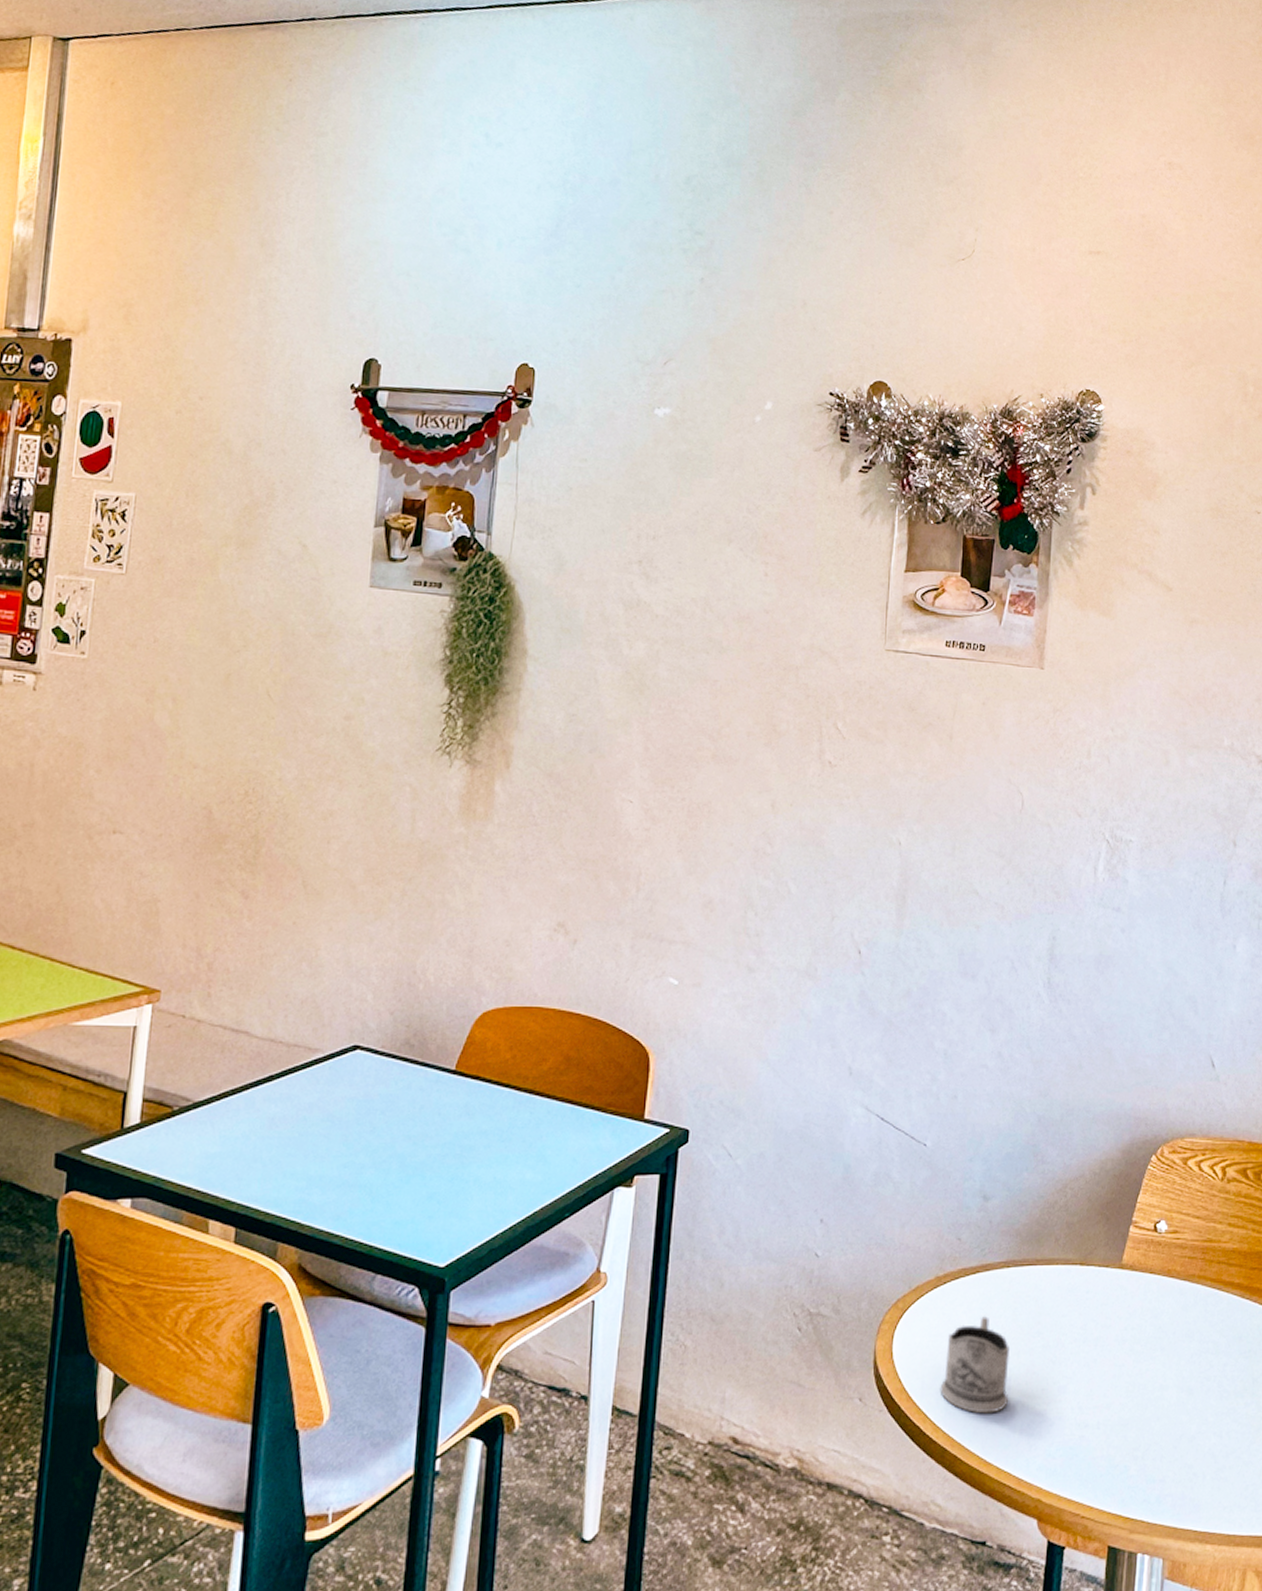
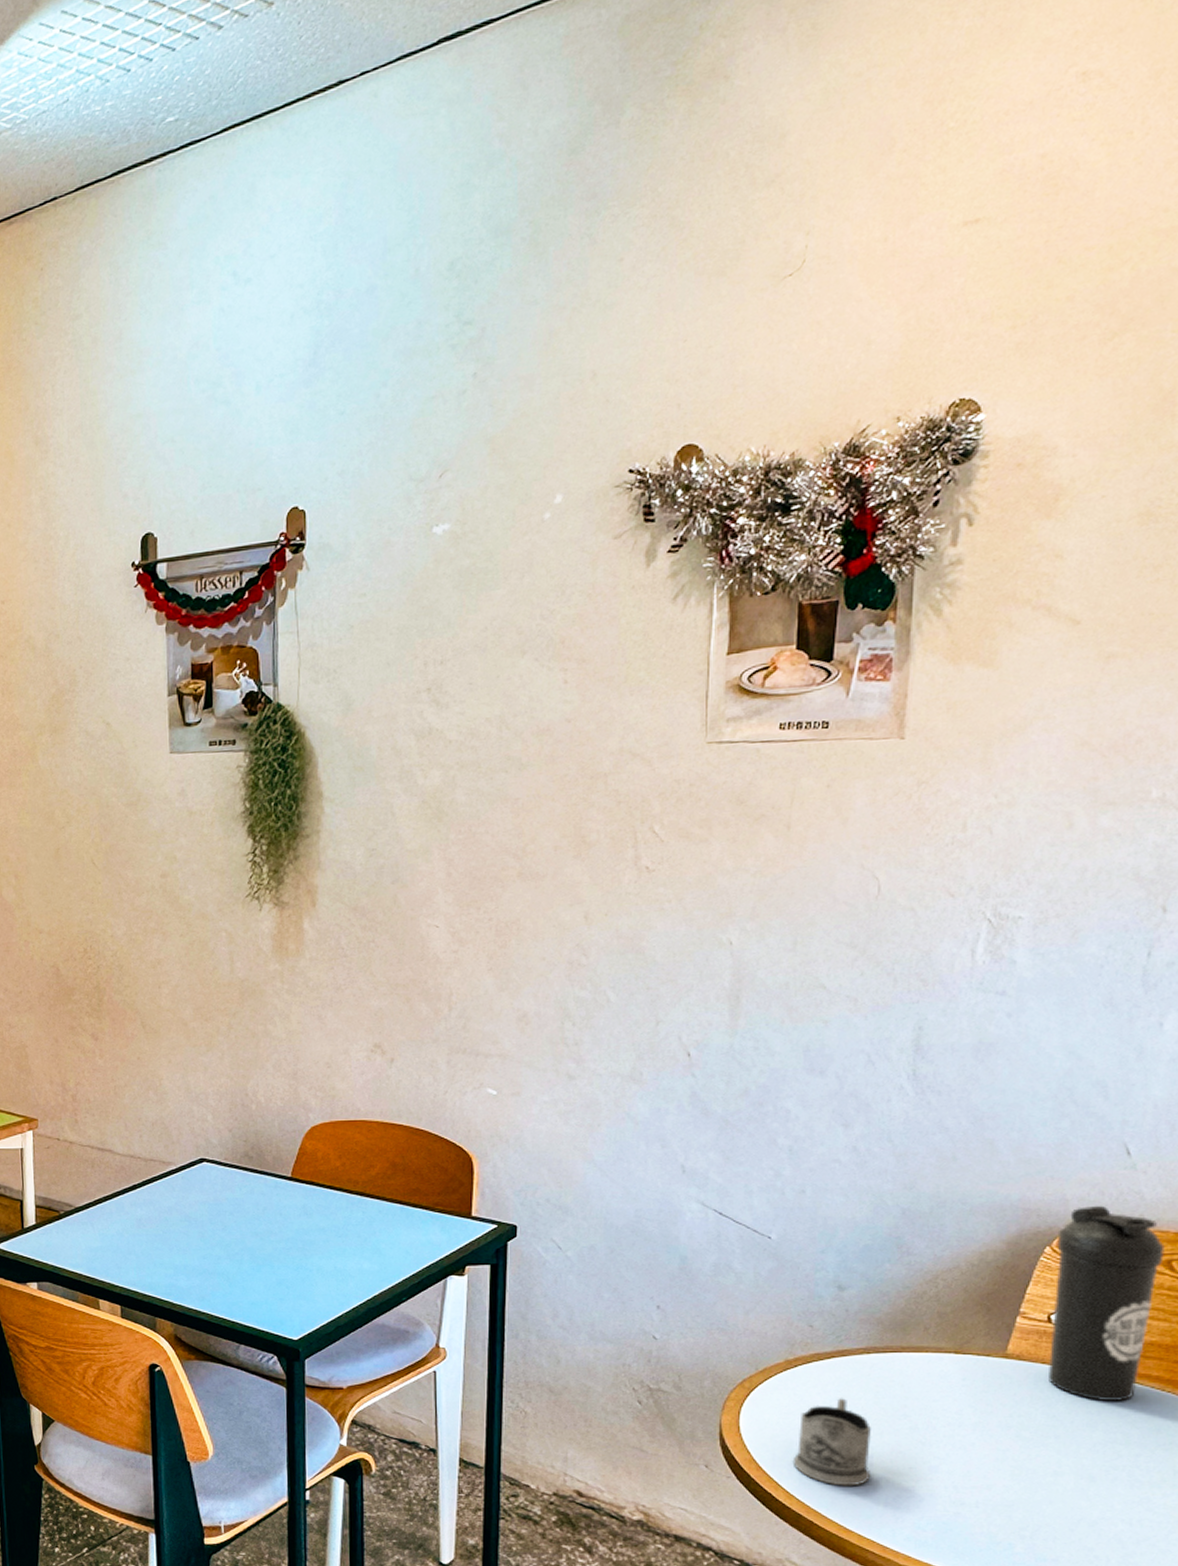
water bottle: none [1155,1115,1241,1310] -> present [1049,1205,1165,1401]

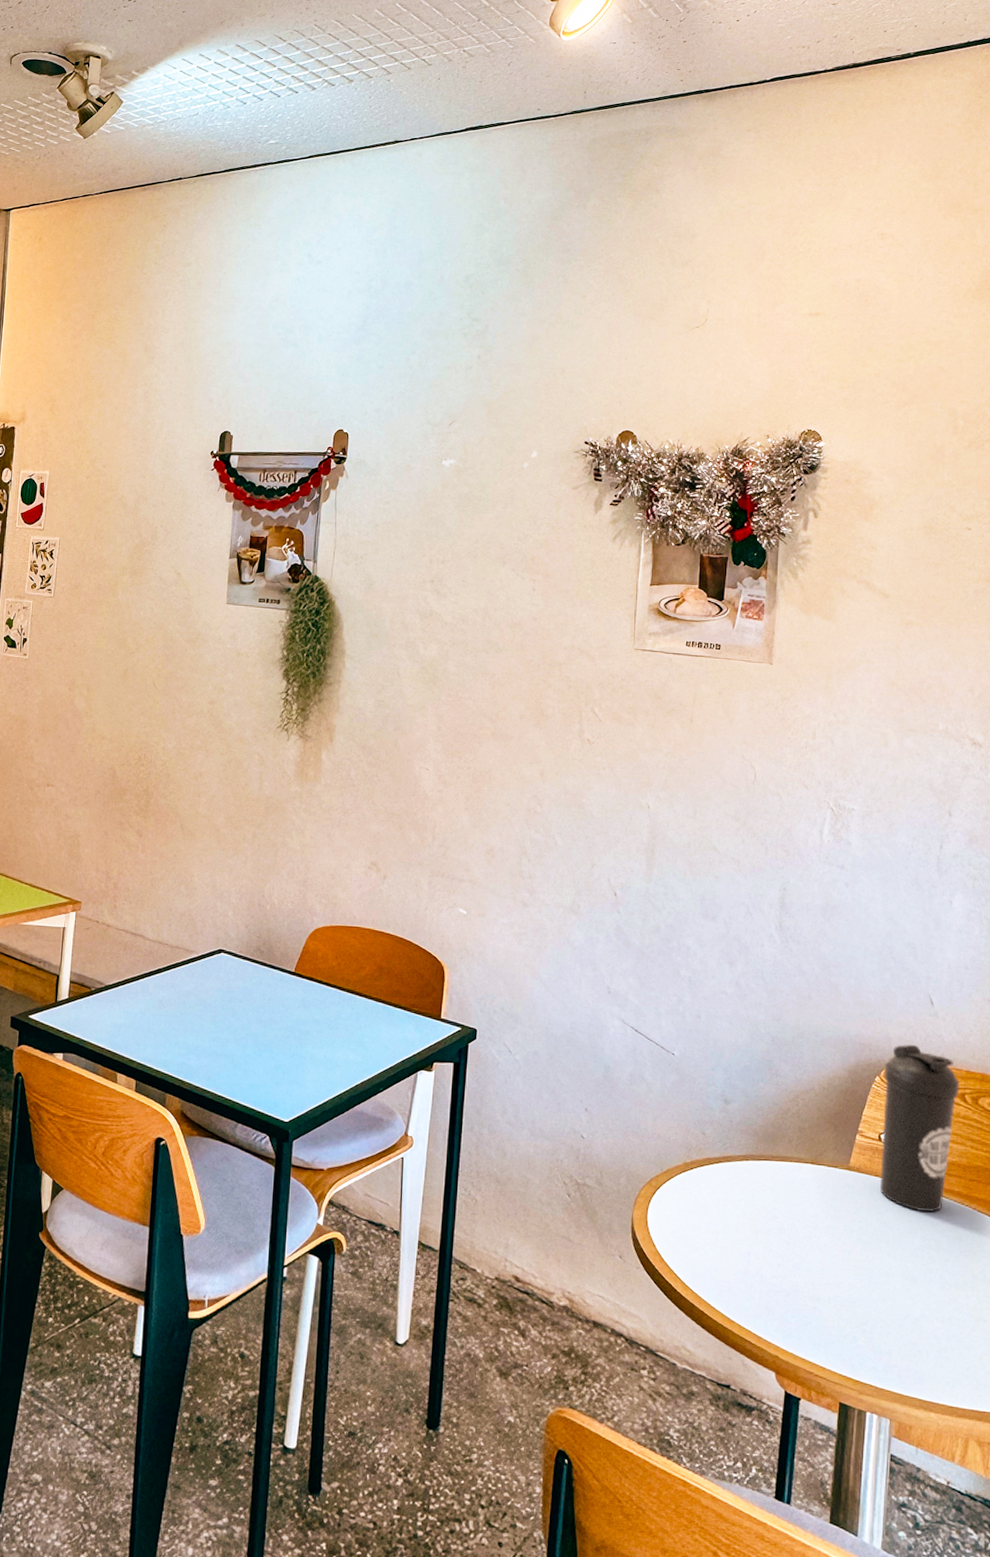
tea glass holder: present [792,1398,871,1486] -> none [688,1199,749,1280]

